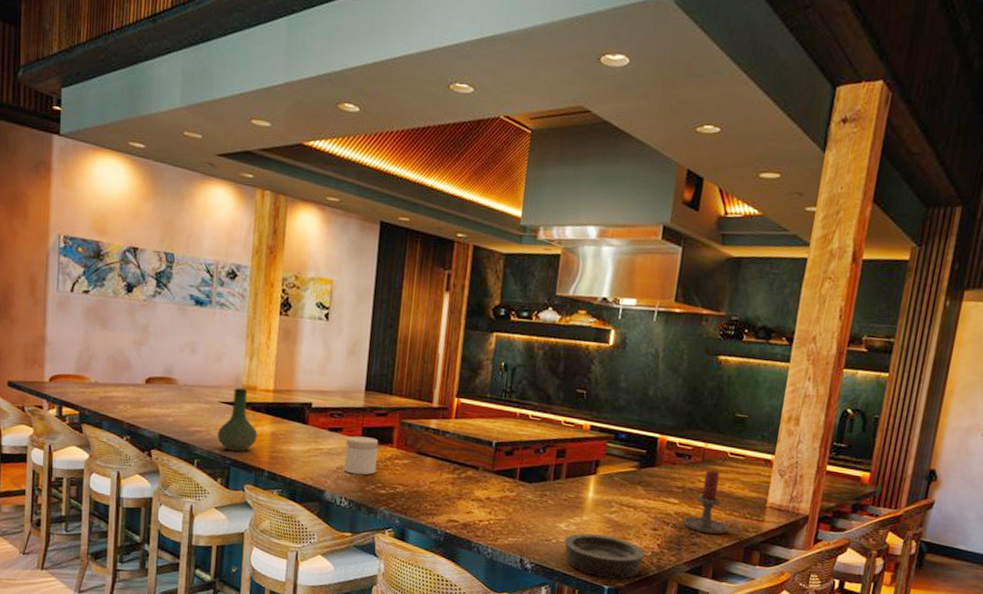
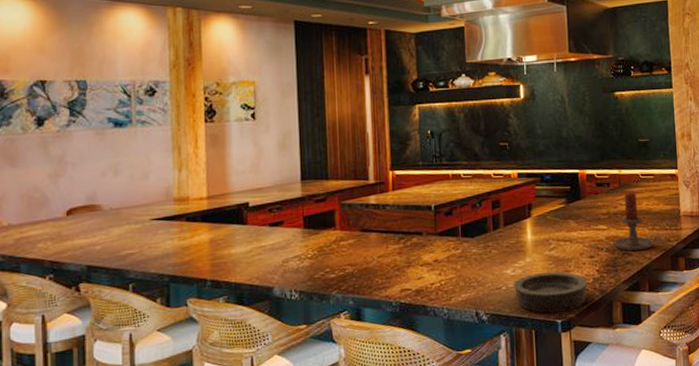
vase: present [217,388,258,452] -> none [152,201,196,267]
jar: present [344,436,379,476] -> none [289,224,323,265]

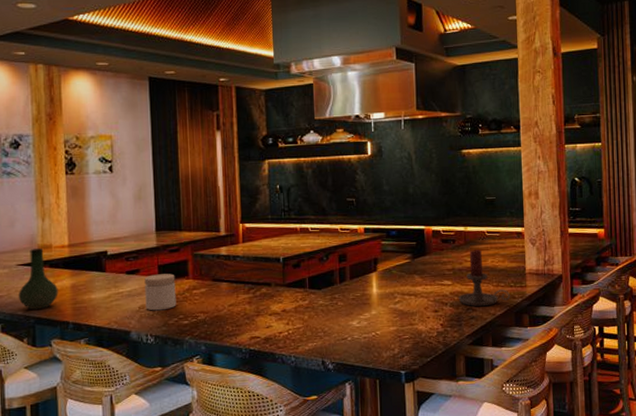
vase: none [152,201,196,267] -> present [19,248,58,310]
jar: none [289,224,323,265] -> present [144,273,177,311]
bowl: present [514,271,588,314] -> none [359,324,432,364]

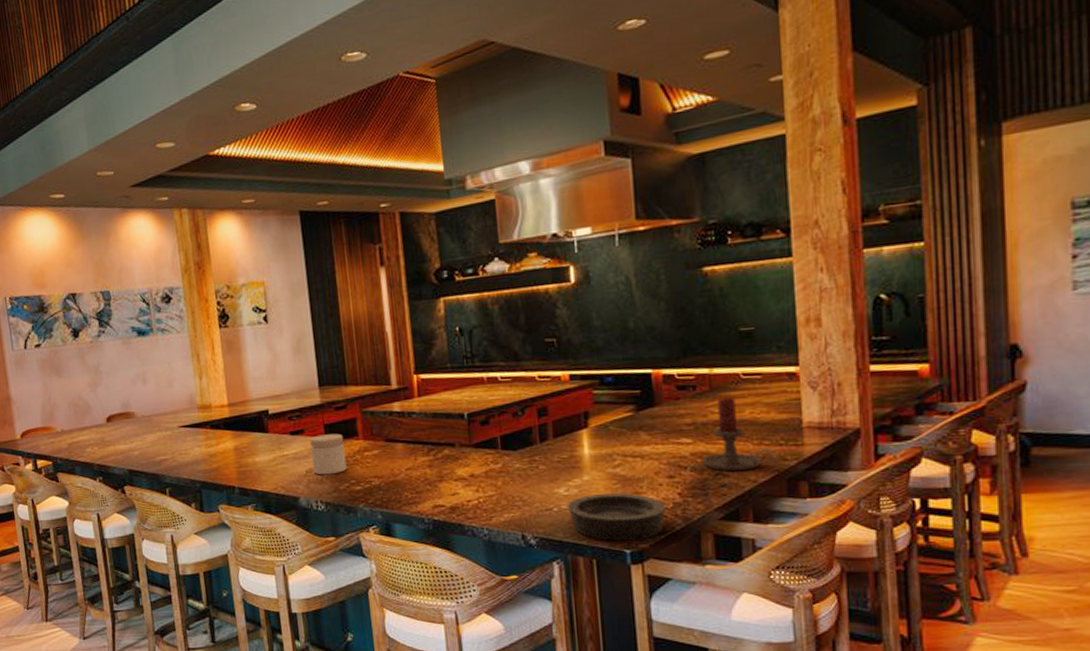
vase: present [19,248,58,310] -> none [183,409,222,473]
bowl: none [359,324,432,364] -> present [568,492,666,541]

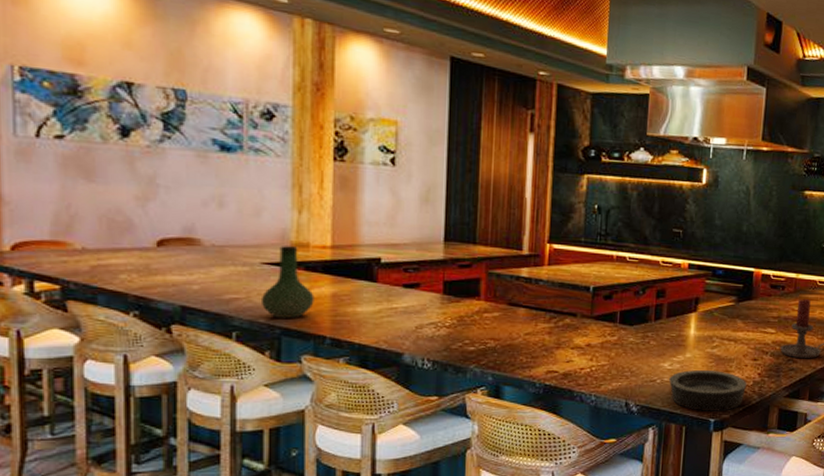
vase: none [183,409,222,473] -> present [262,246,314,318]
jar: present [310,433,347,475] -> none [424,291,464,333]

